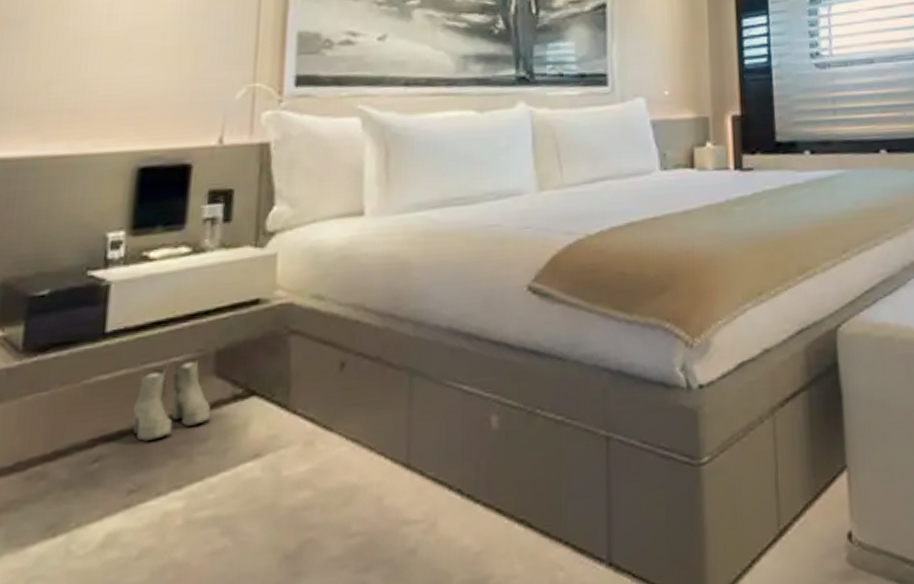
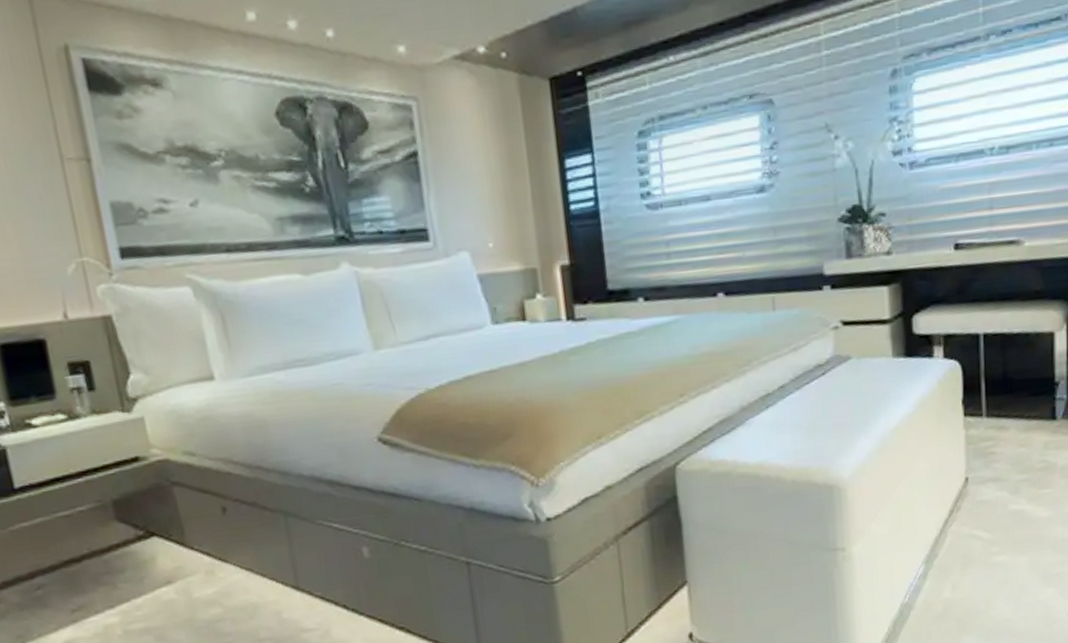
boots: present [132,359,210,443] -> none [55,508,122,574]

